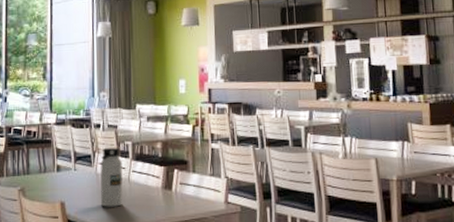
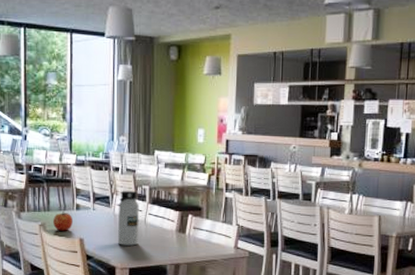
fruit: none [33,174,53,195] -> present [53,211,73,231]

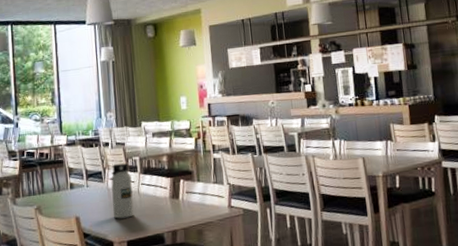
fruit: present [53,211,73,231] -> none [48,192,68,212]

